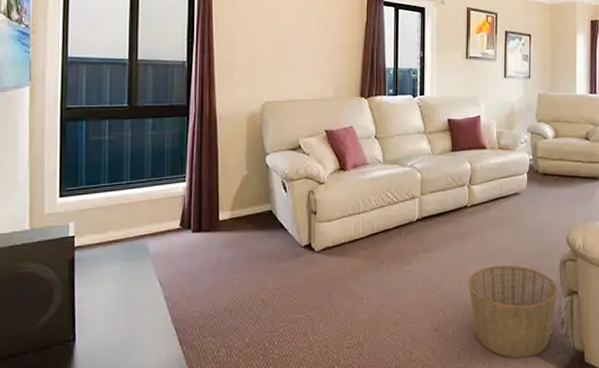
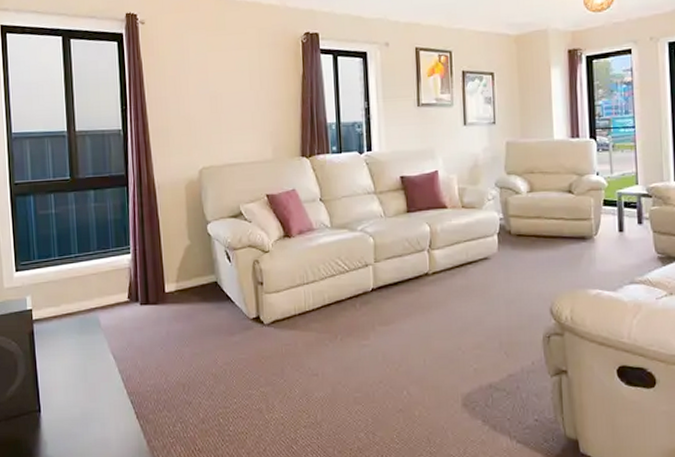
basket: present [468,265,559,358] -> none [434,339,543,445]

